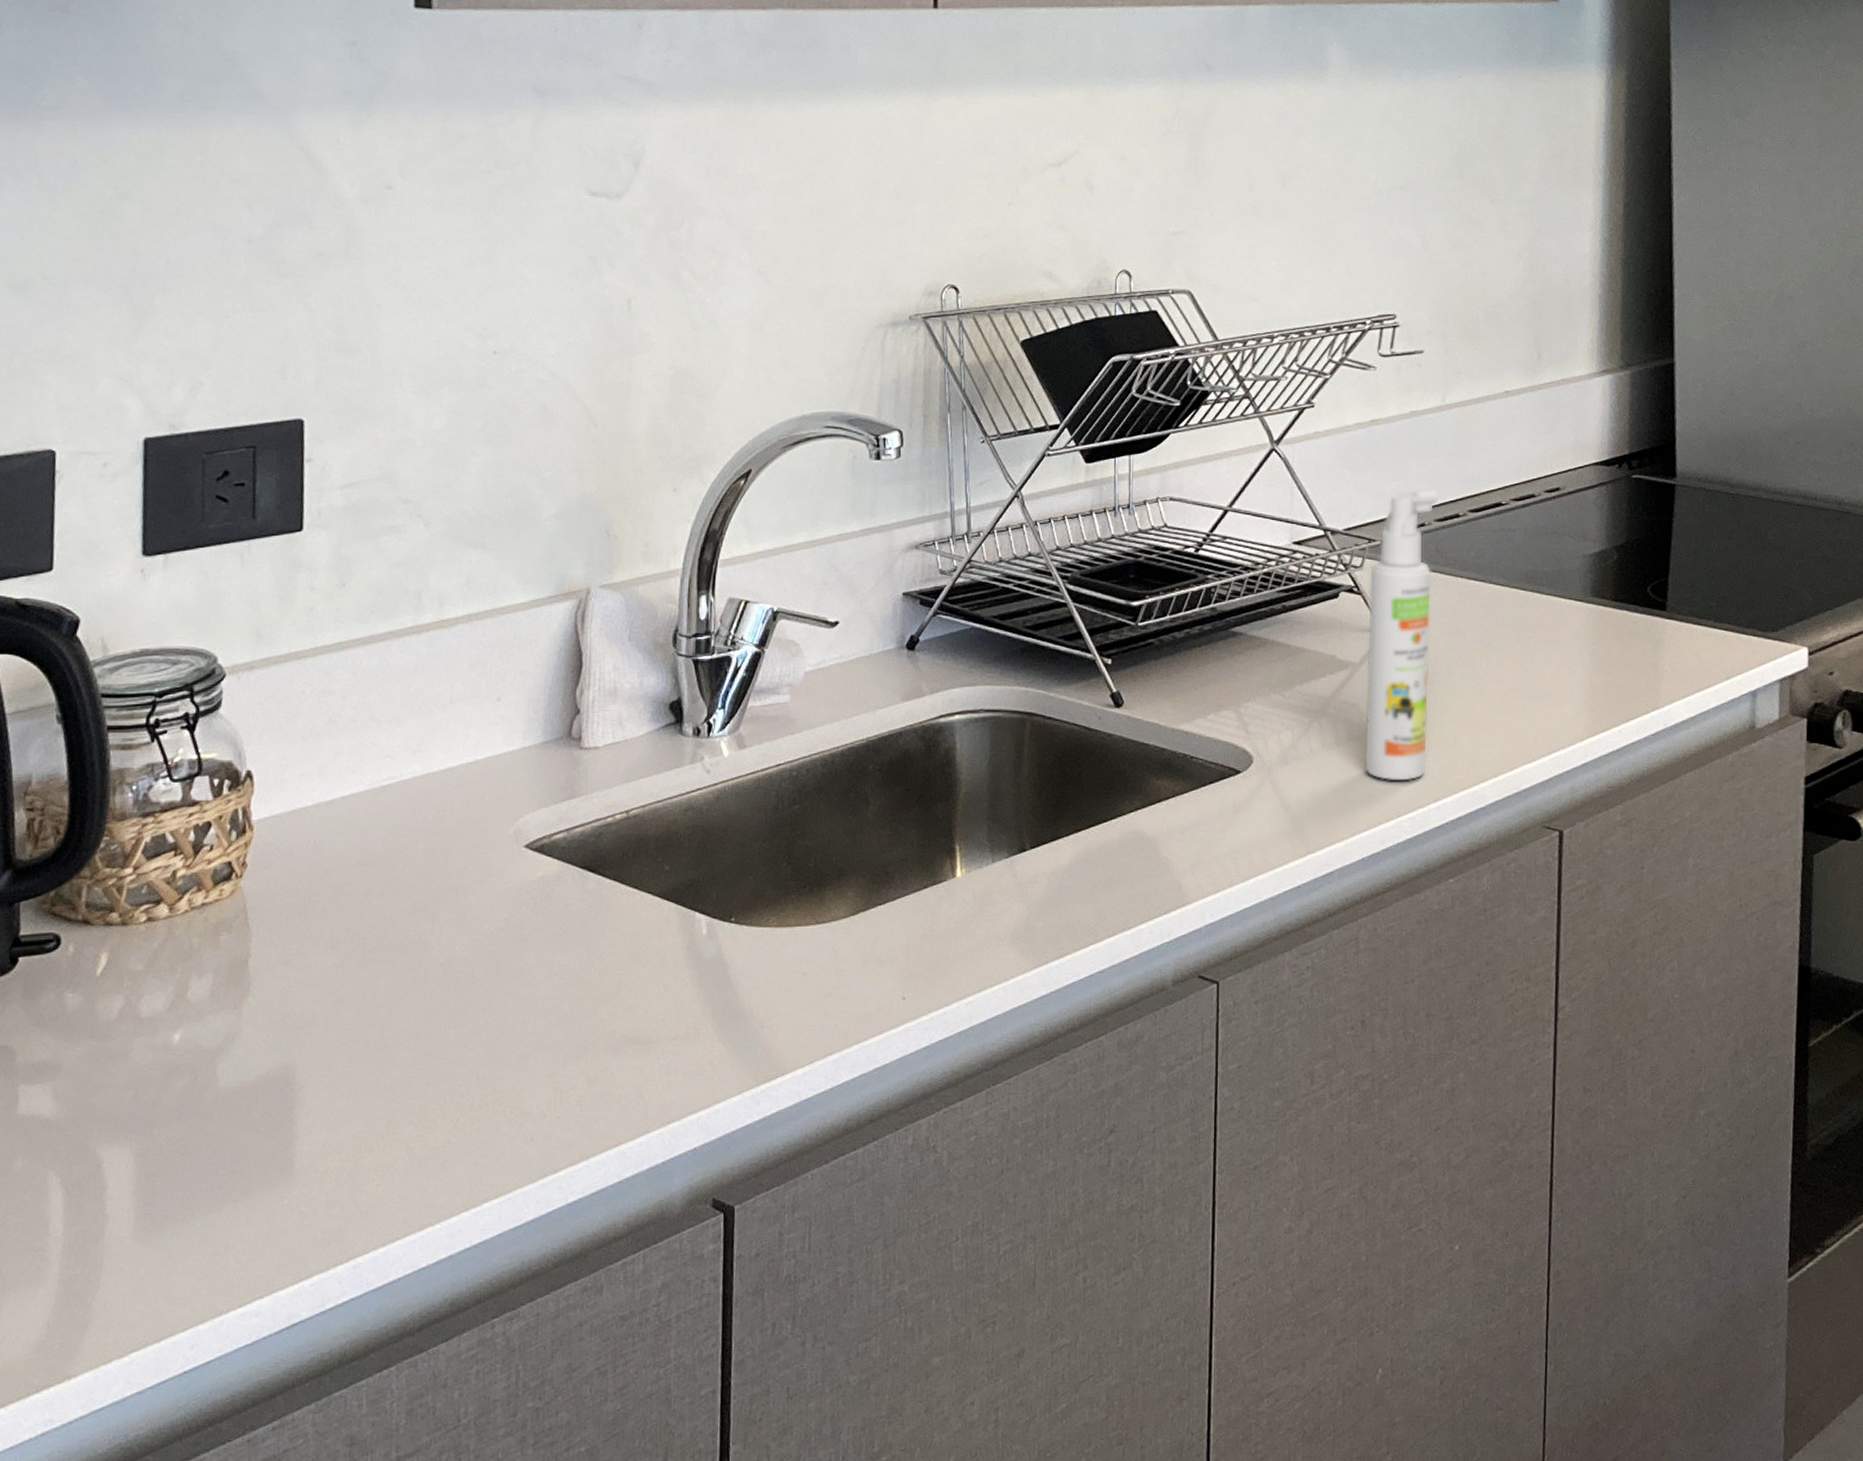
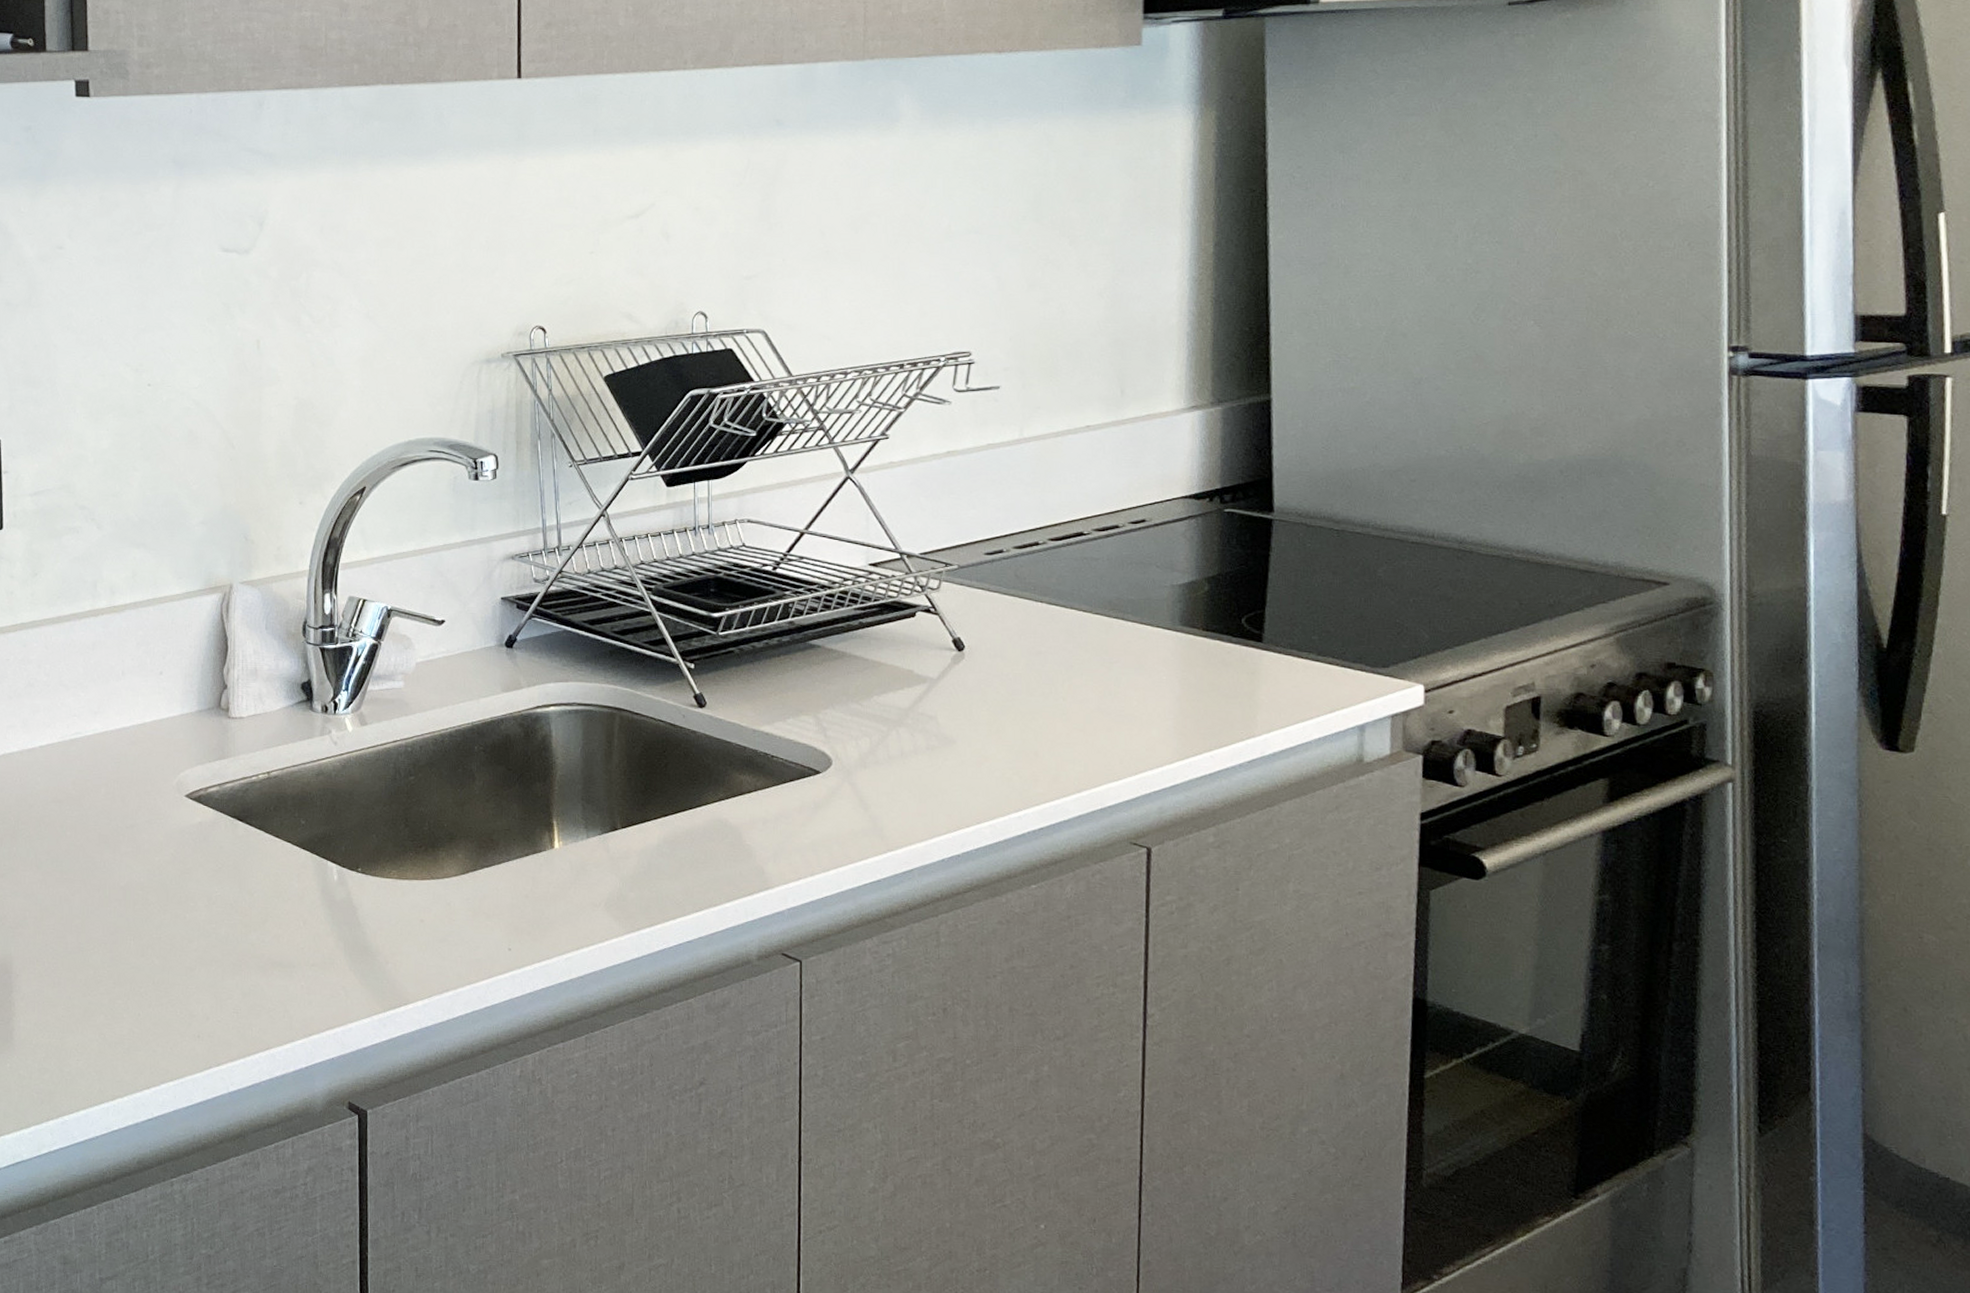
spray bottle: present [1365,489,1440,781] -> none [944,517,1018,791]

